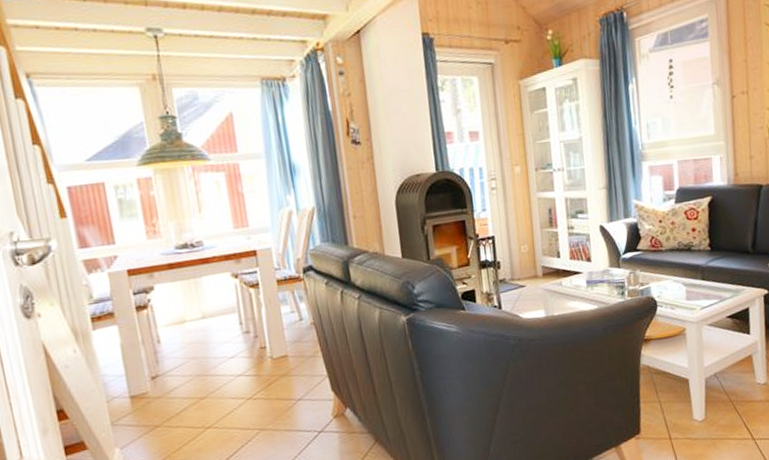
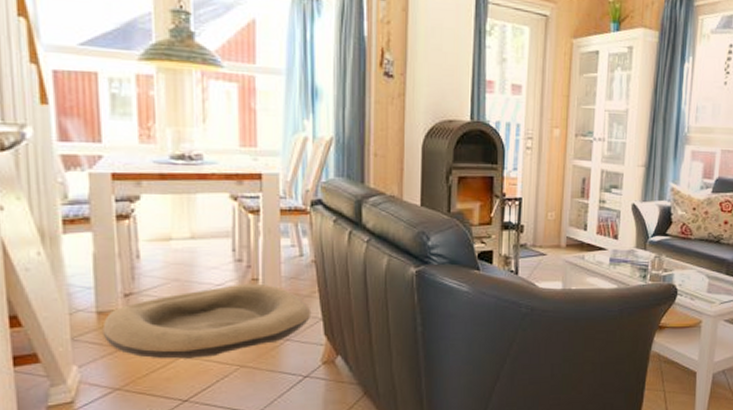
dog bed: none [136,351,318,433] -> present [102,283,312,359]

